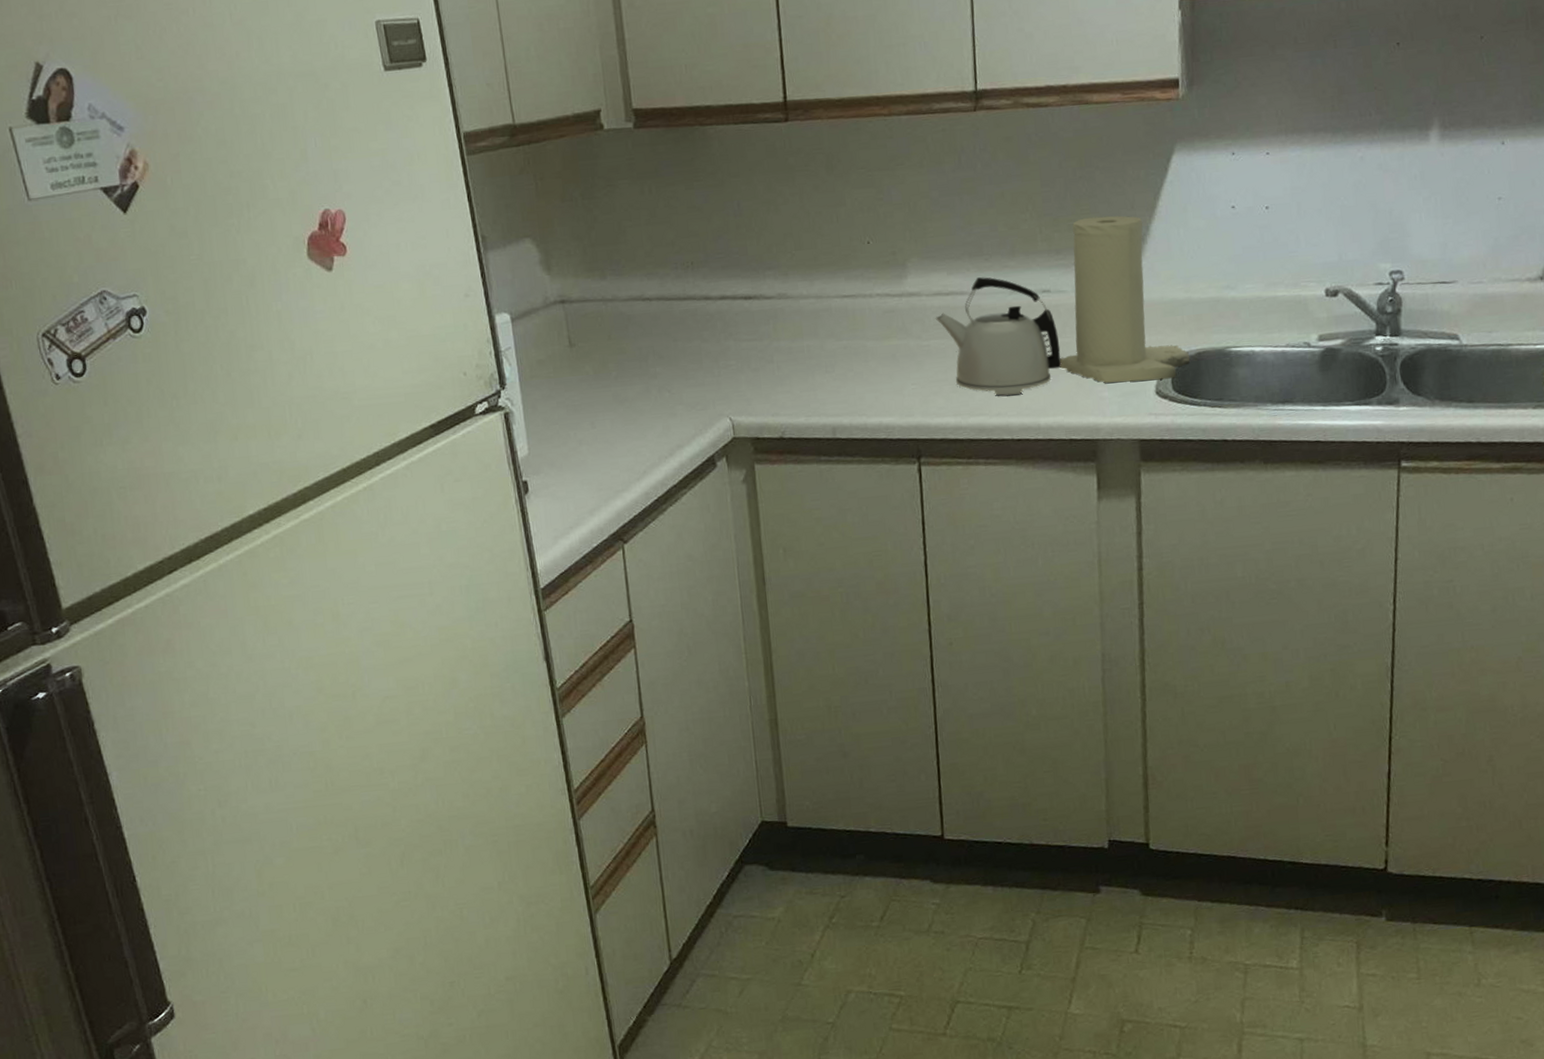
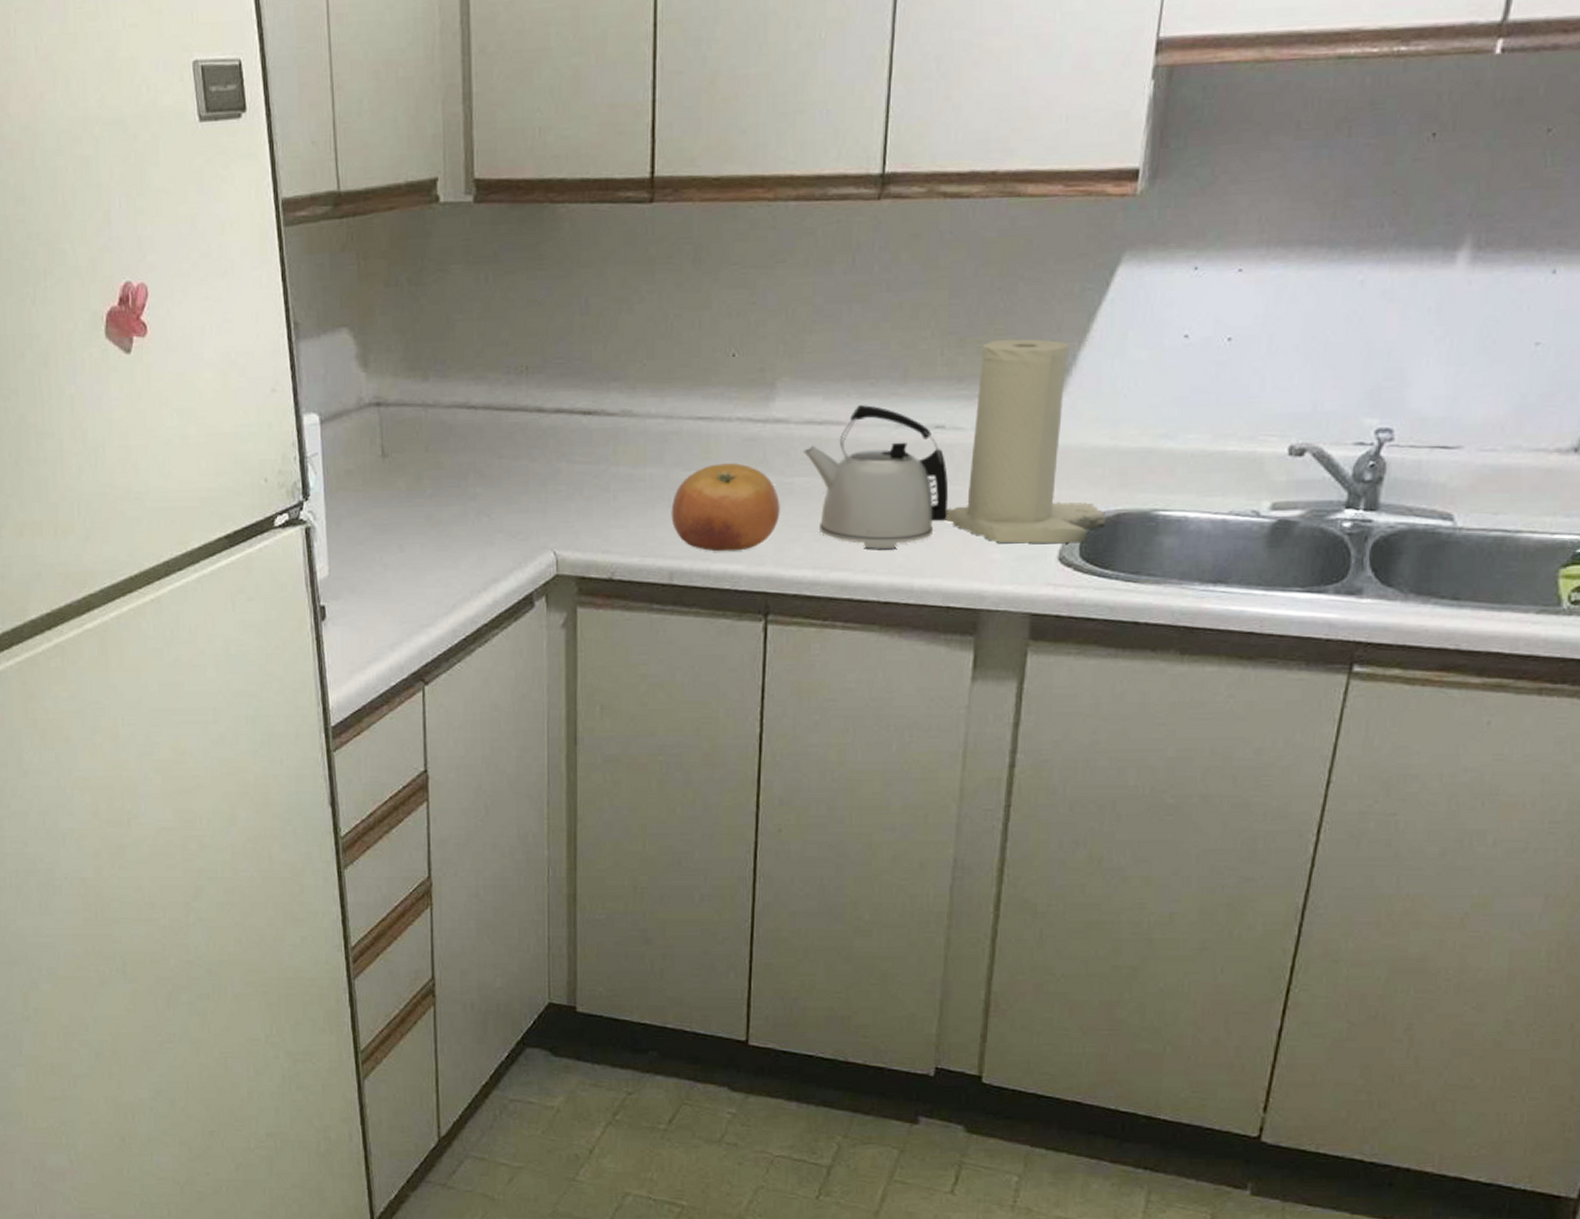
fruit: none [828,332,922,408] -> present [671,463,780,552]

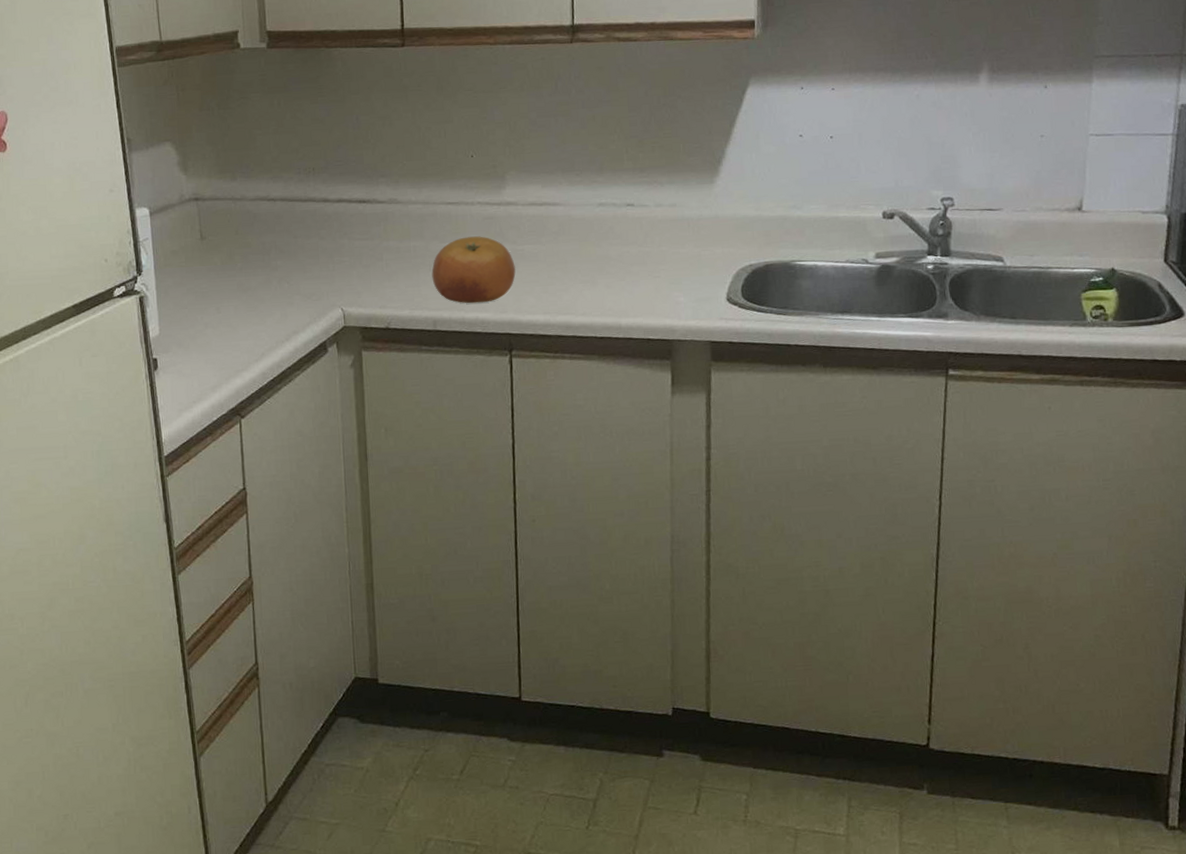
kettle: present [803,405,949,550] -> none [529,190,642,298]
paper towel: present [945,338,1107,544] -> none [640,139,759,290]

